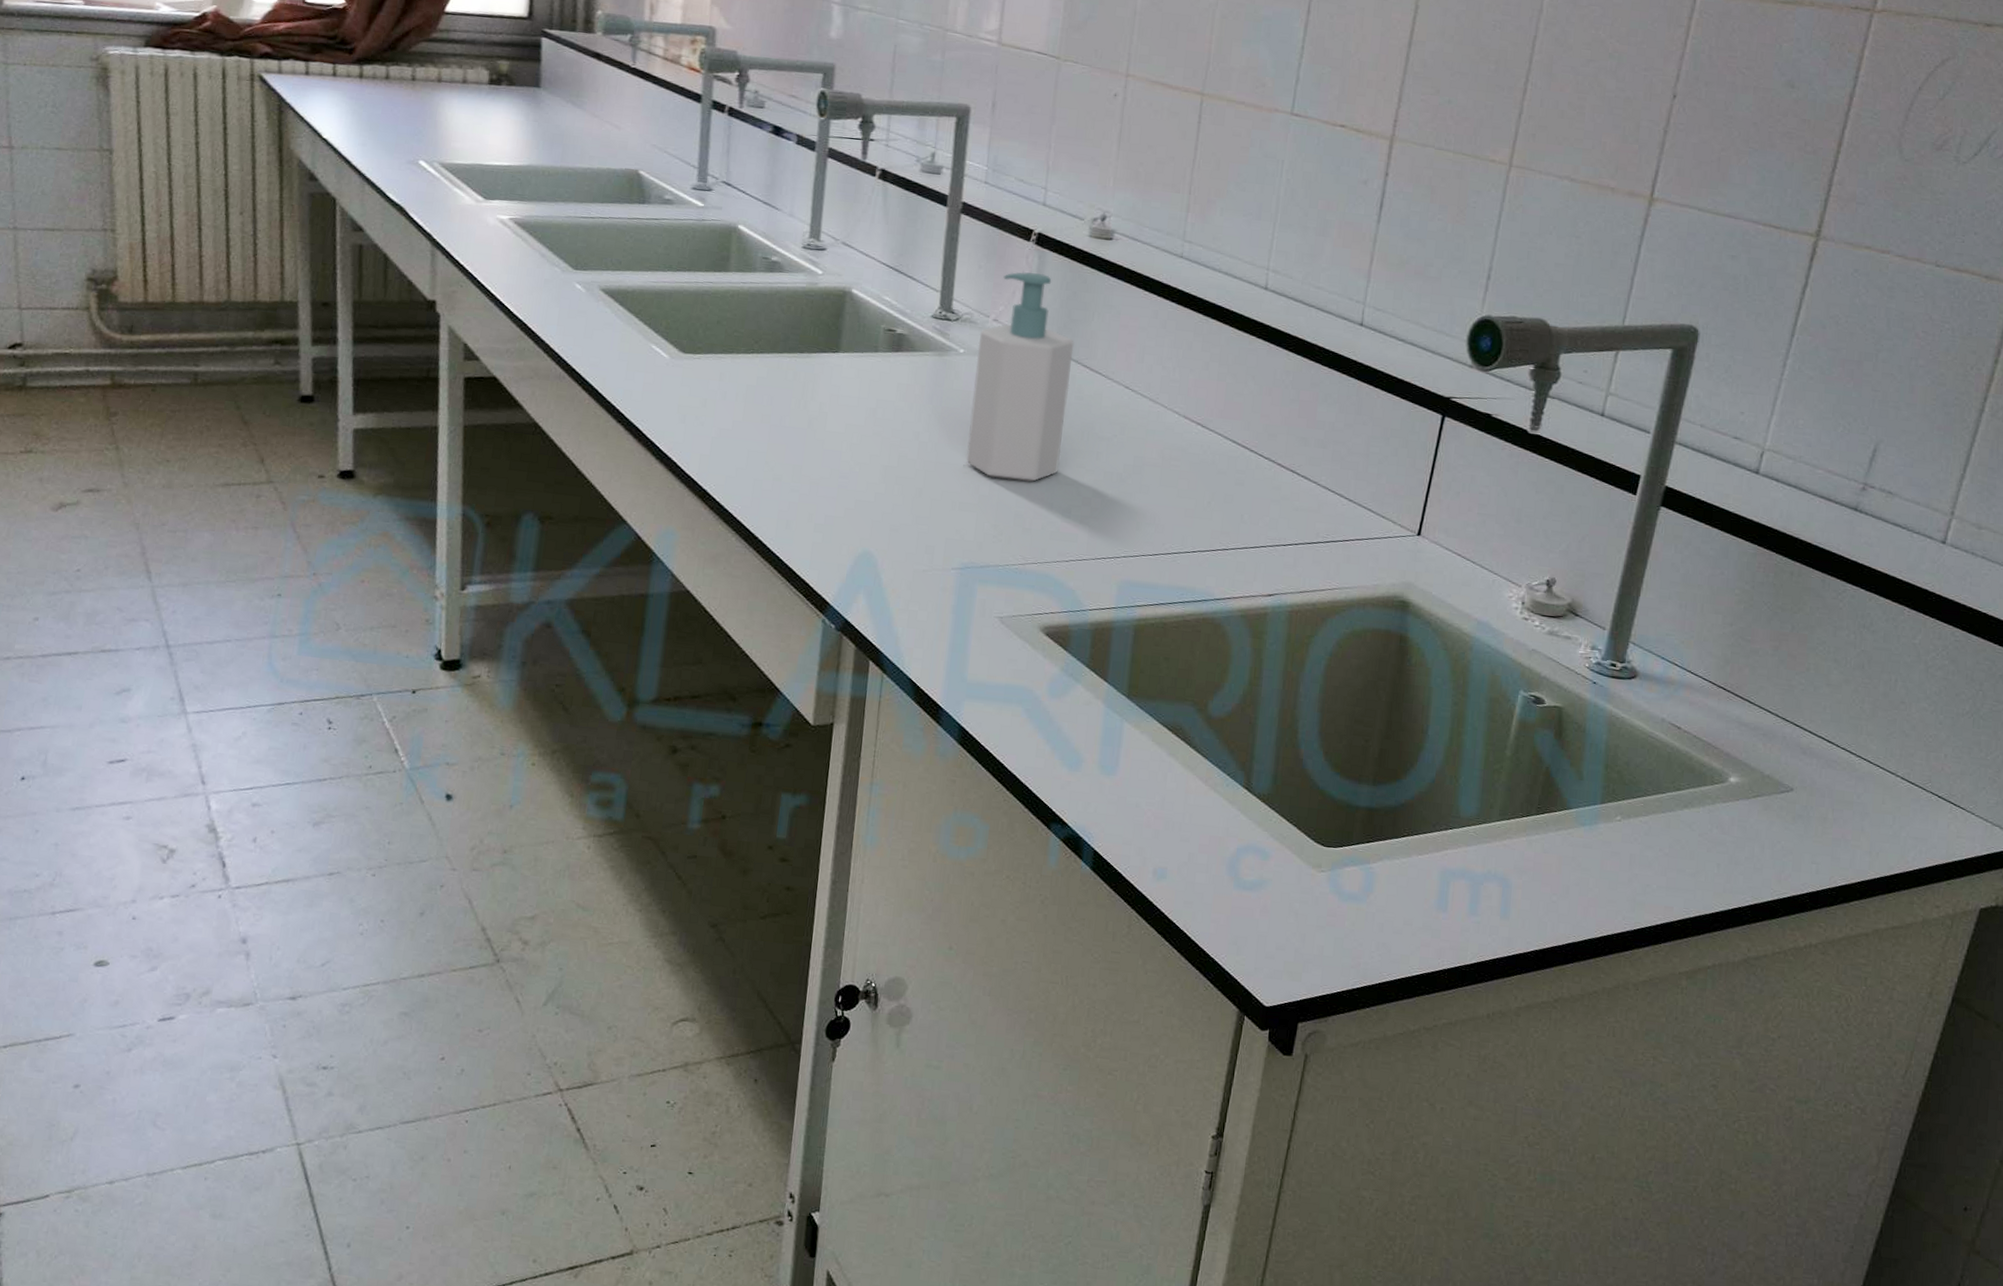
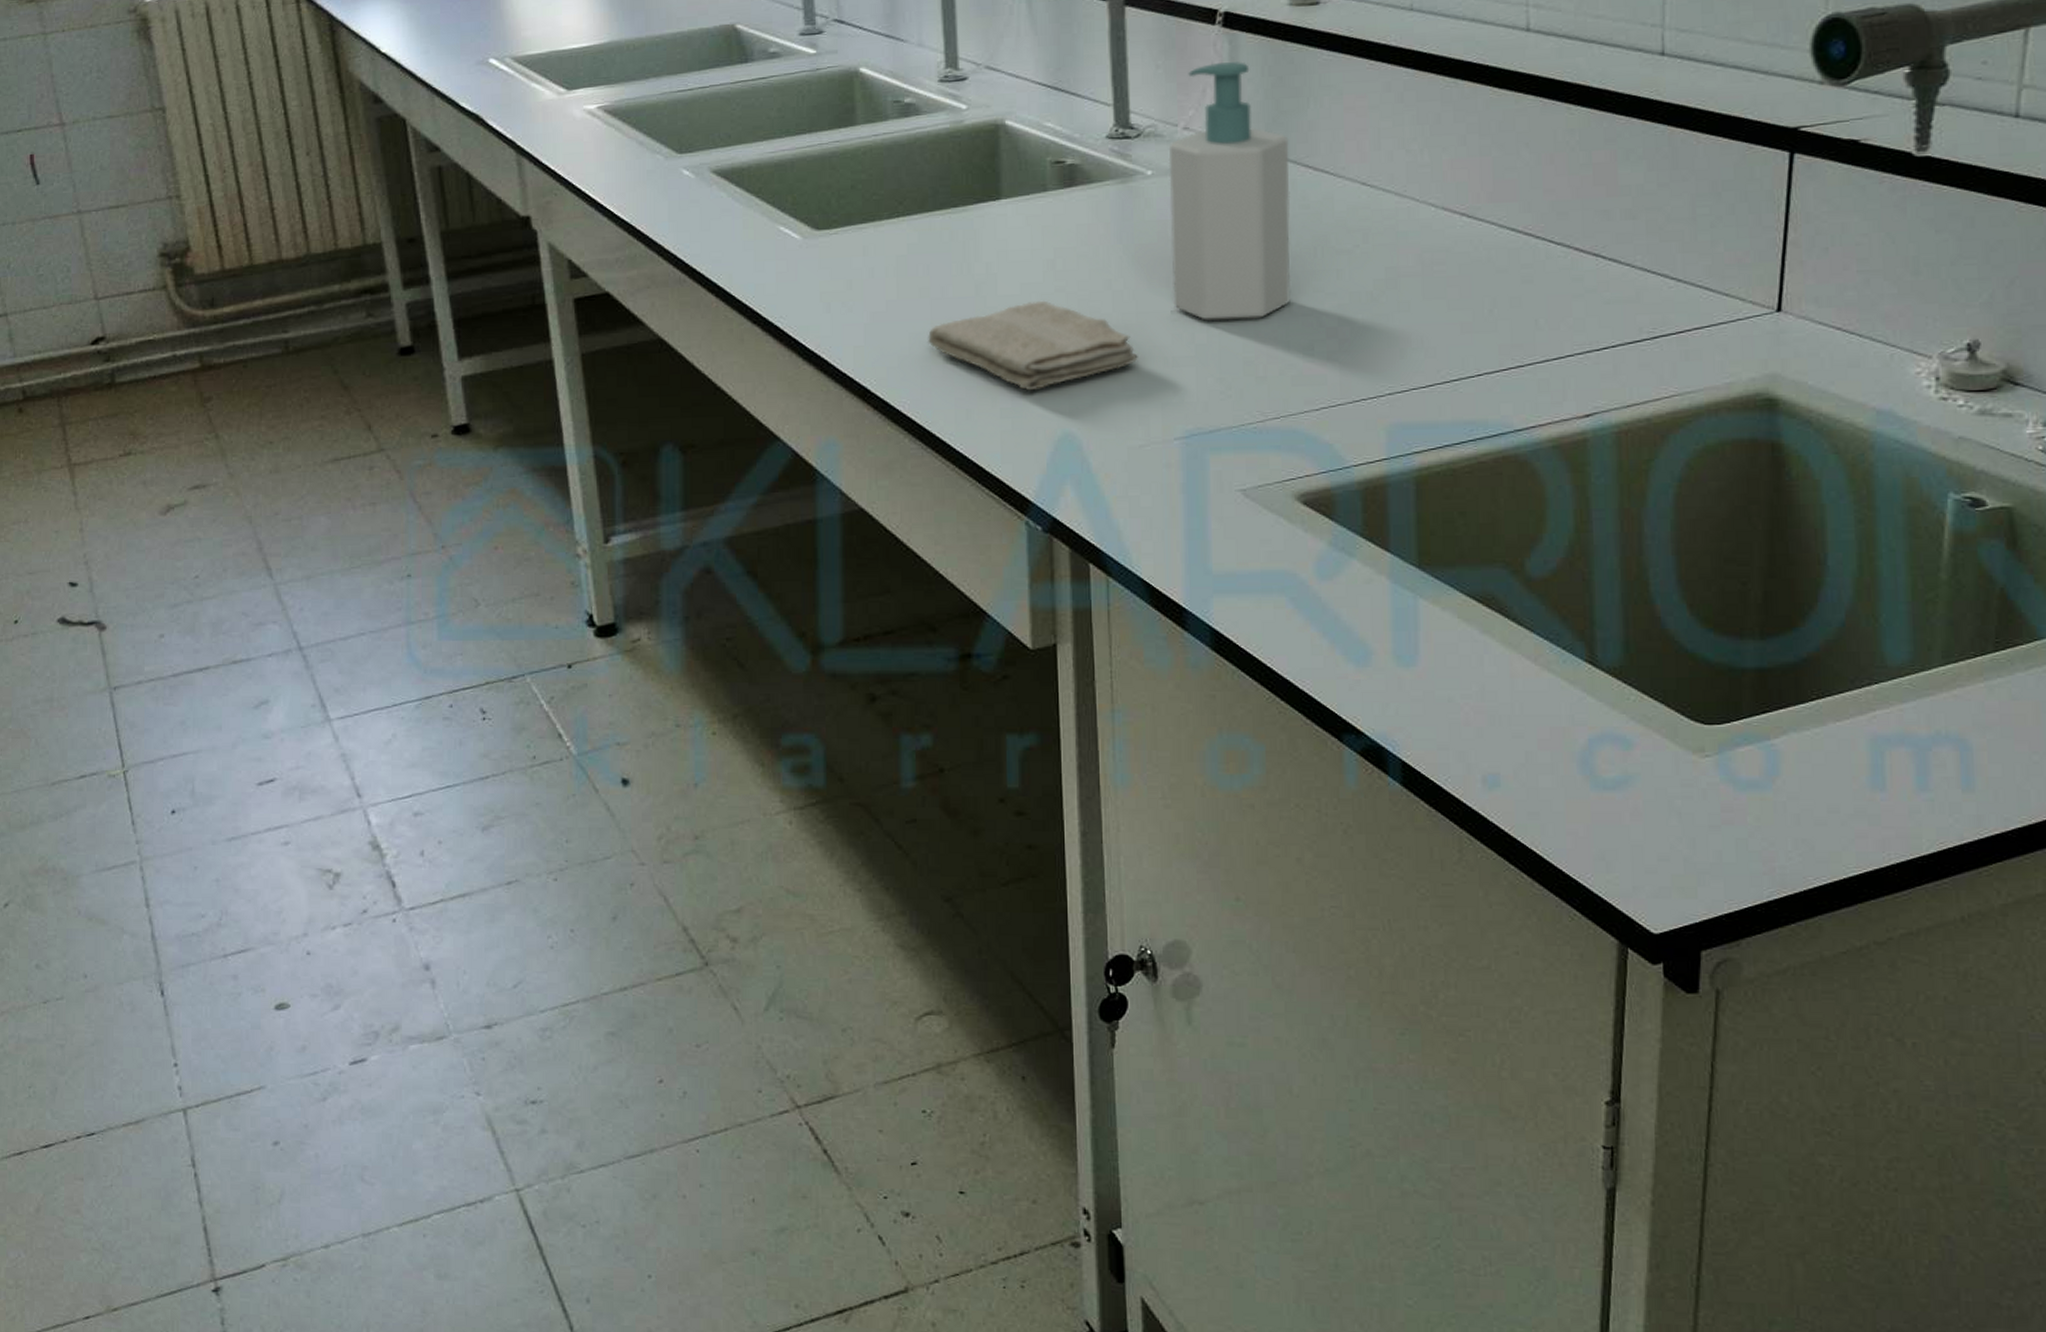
washcloth: none [763,440,932,513] -> present [928,300,1138,391]

